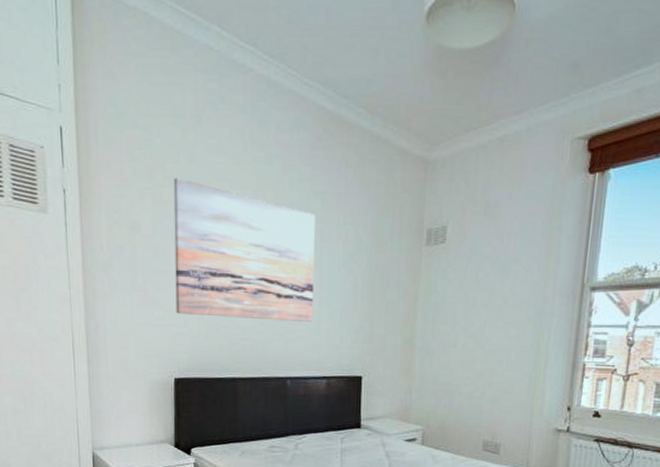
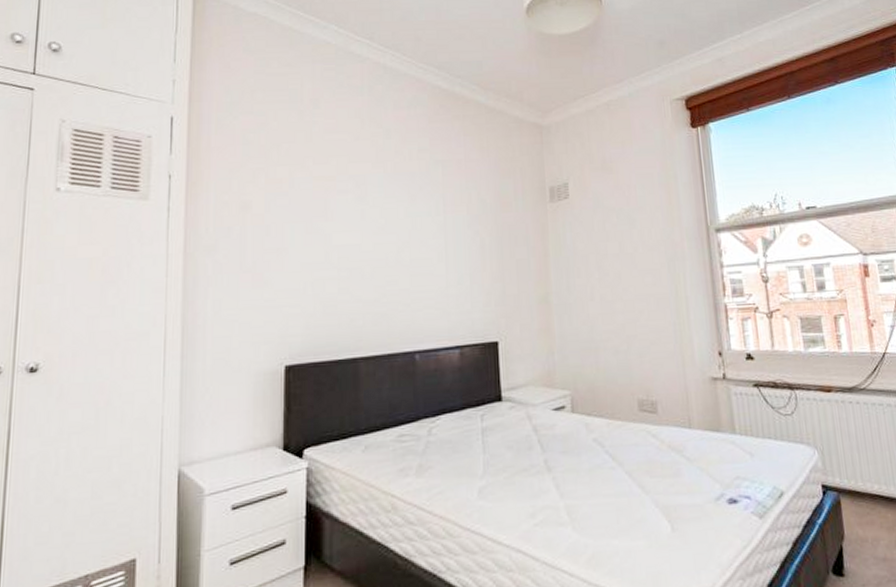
wall art: present [173,177,316,322] -> none [289,156,440,293]

